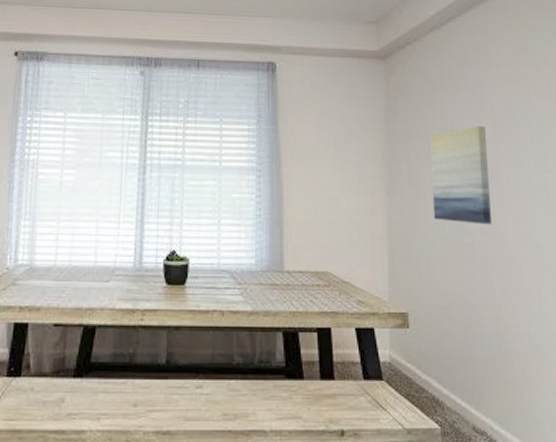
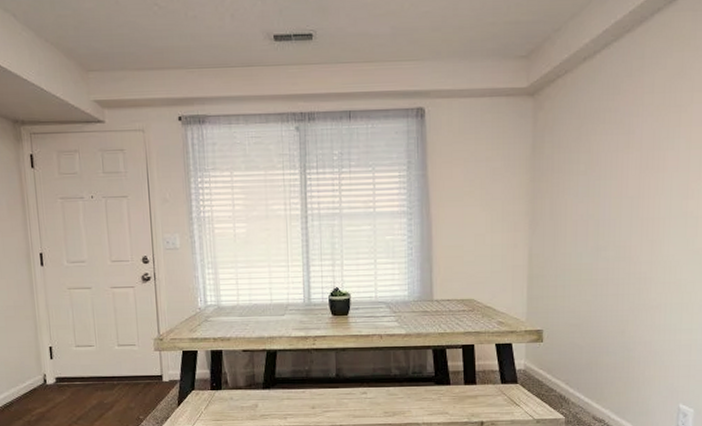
wall art: present [430,126,492,225] -> none [572,157,631,251]

